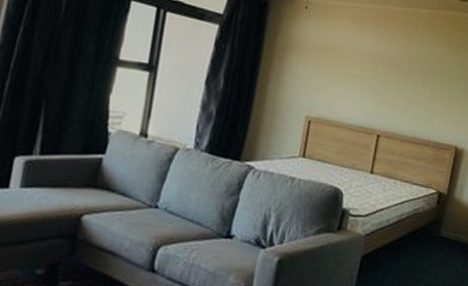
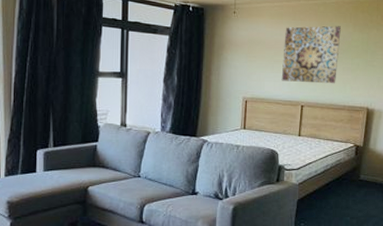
wall art: none [356,35,433,113] -> present [281,26,341,84]

